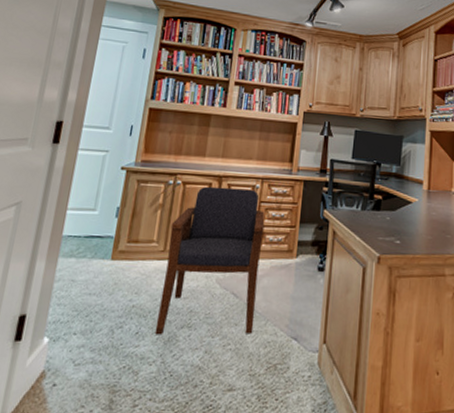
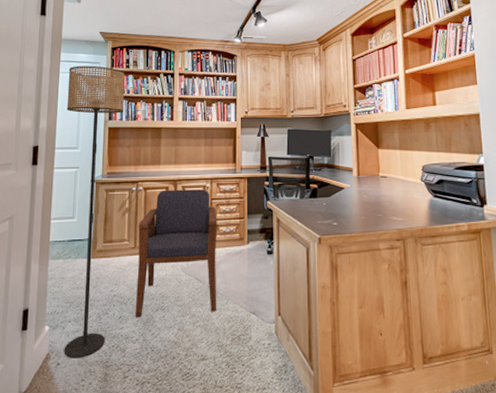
floor lamp: none [63,33,177,380] -> present [64,65,126,359]

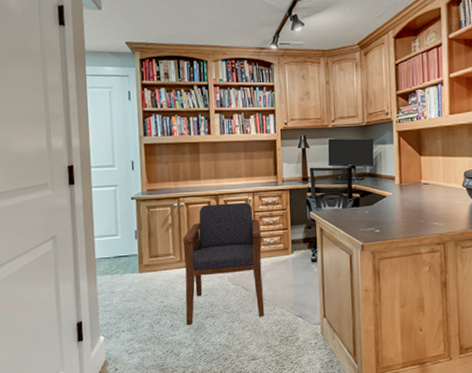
floor lamp: present [64,65,126,359] -> none [96,79,159,364]

